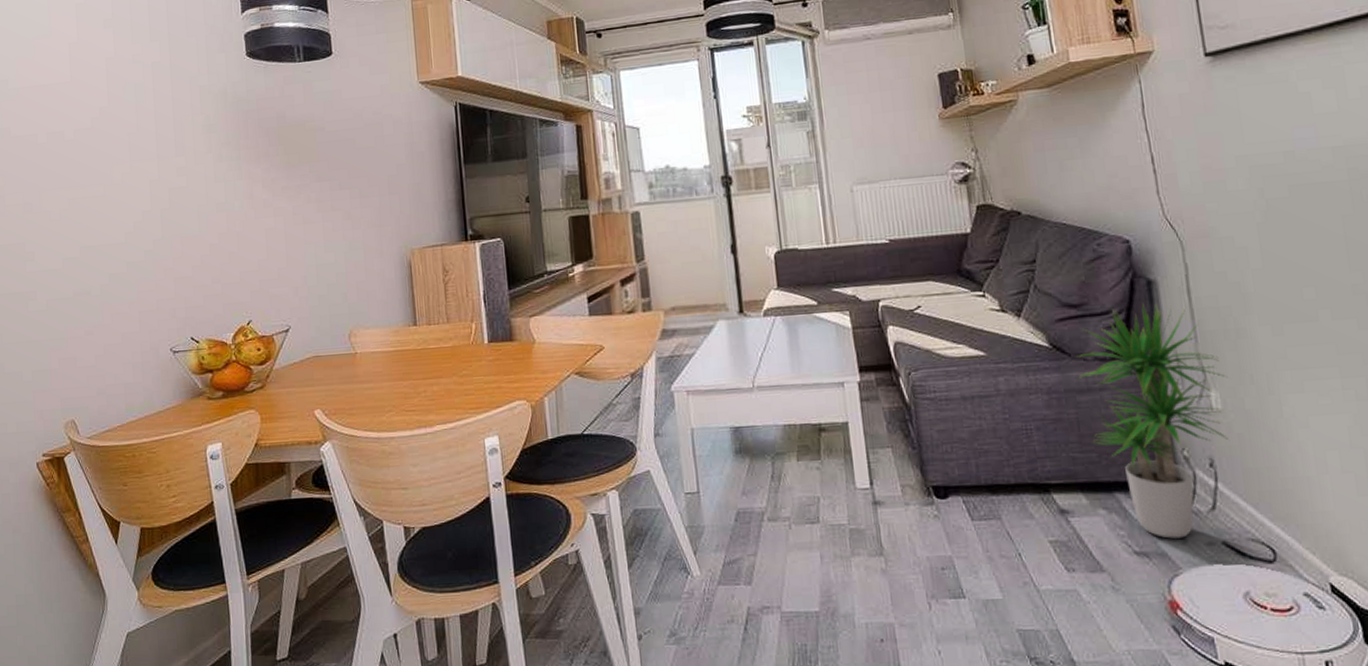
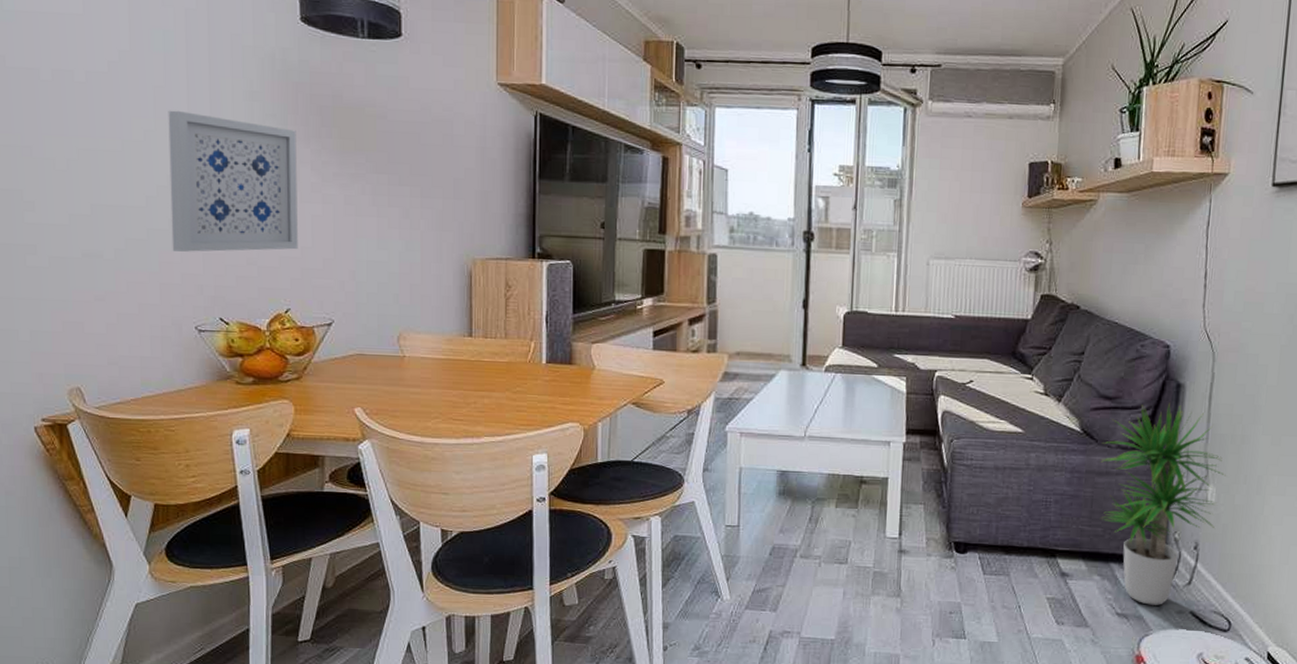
wall art: none [141,151,255,280] -> present [168,110,298,252]

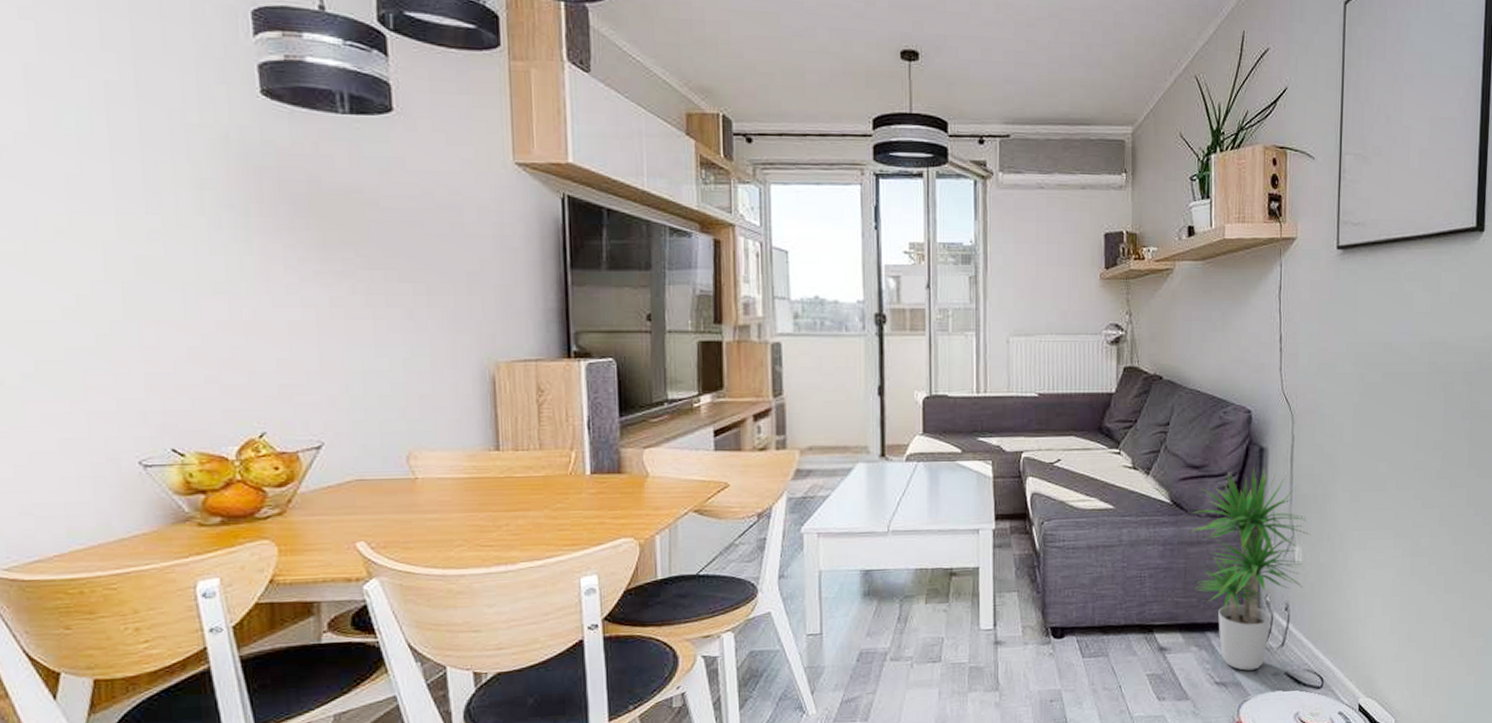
wall art: present [168,110,298,252] -> none [87,202,272,372]

